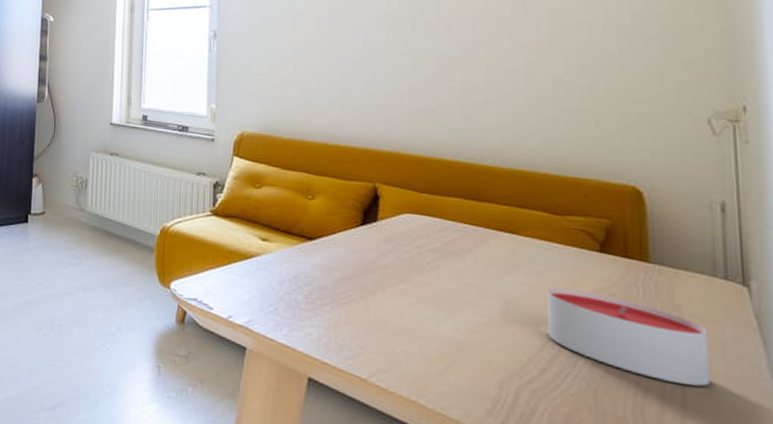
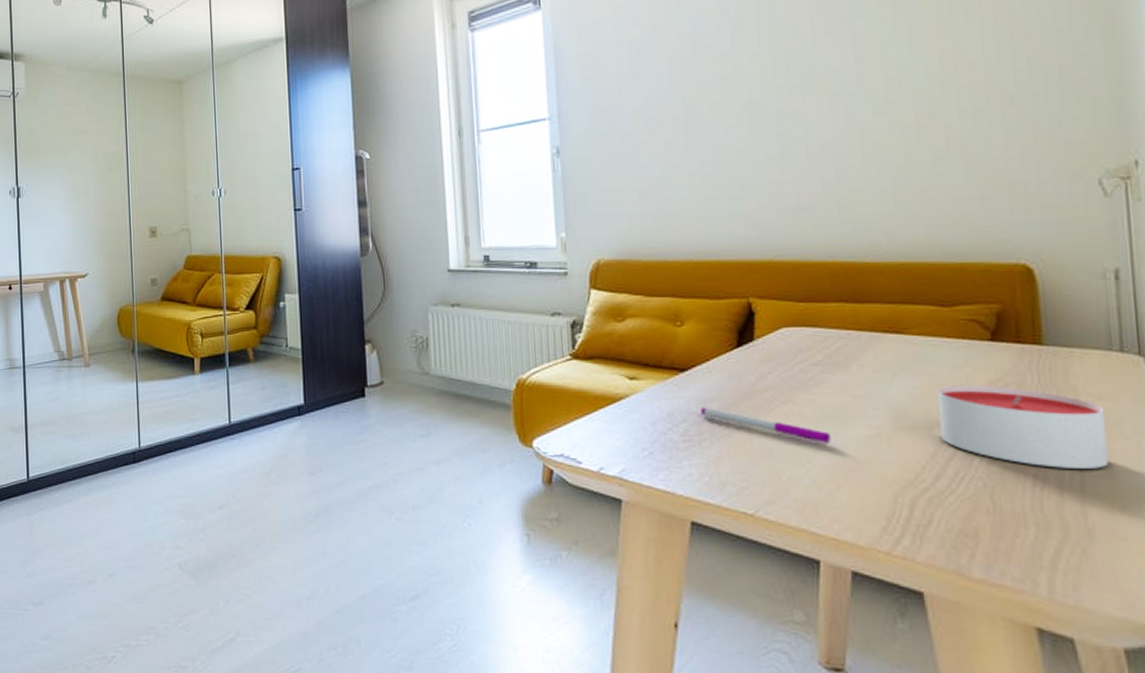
pen: none [324,274,443,324] -> present [701,407,831,443]

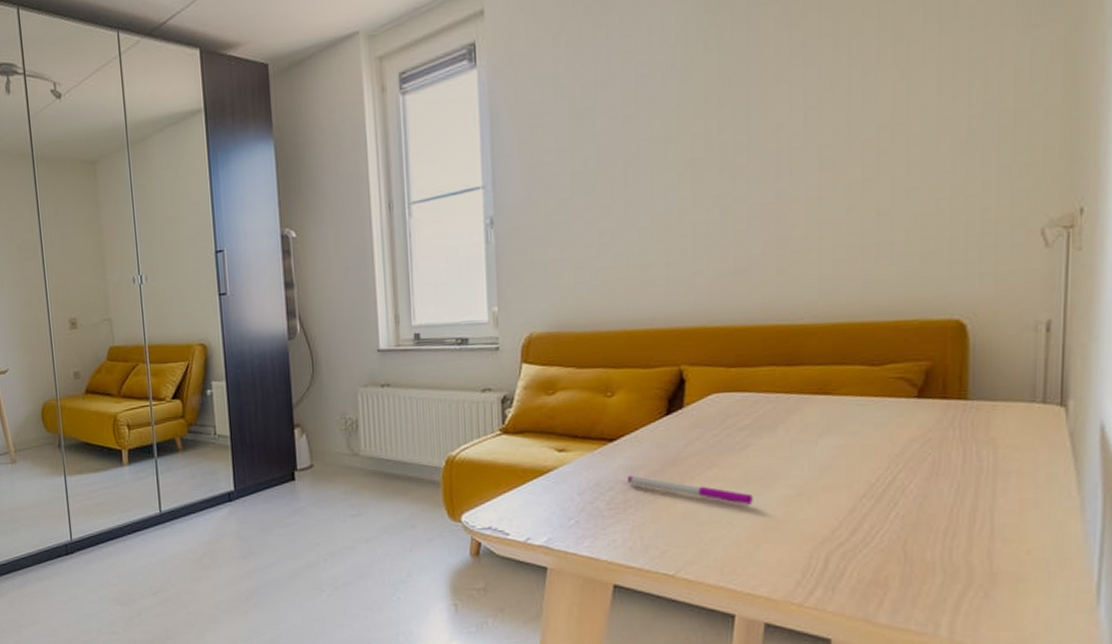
candle: present [937,385,1109,469] -> none [860,442,1021,518]

